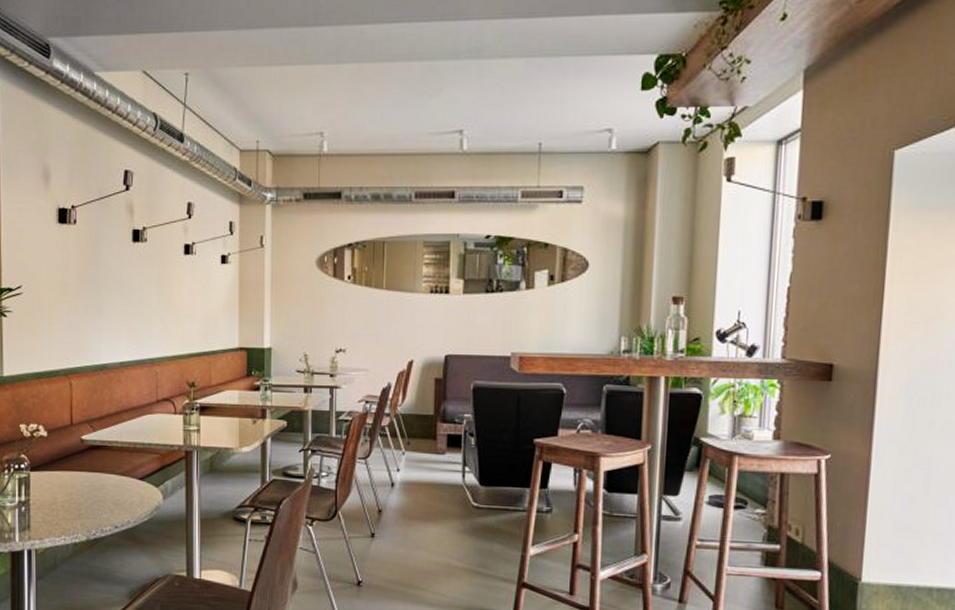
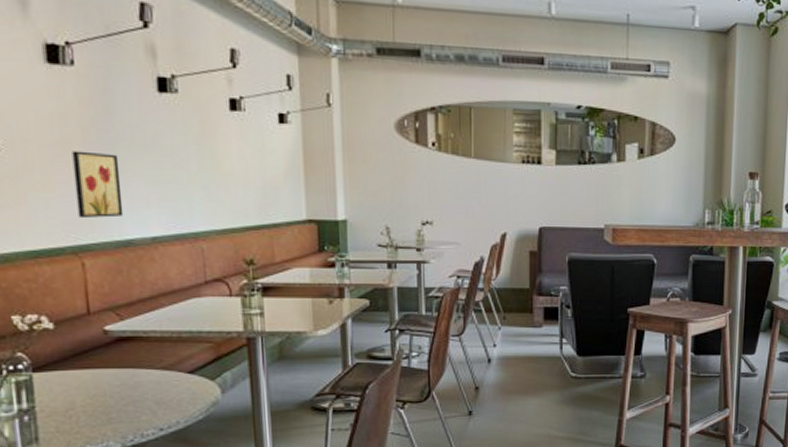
wall art: none [70,292,102,347] -> present [72,150,124,219]

